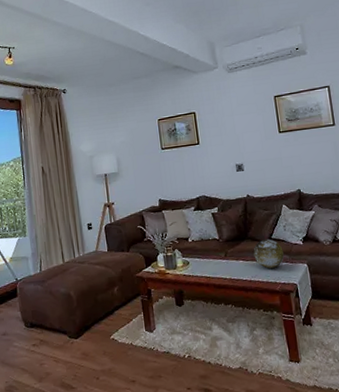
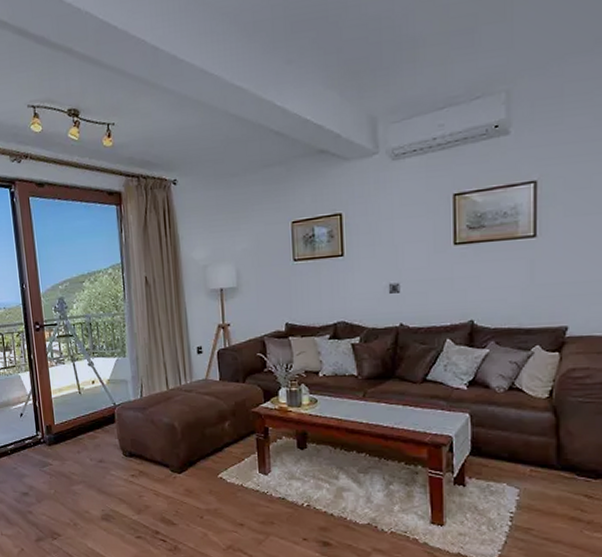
decorative orb: present [253,238,284,269] -> none [400,379,440,415]

